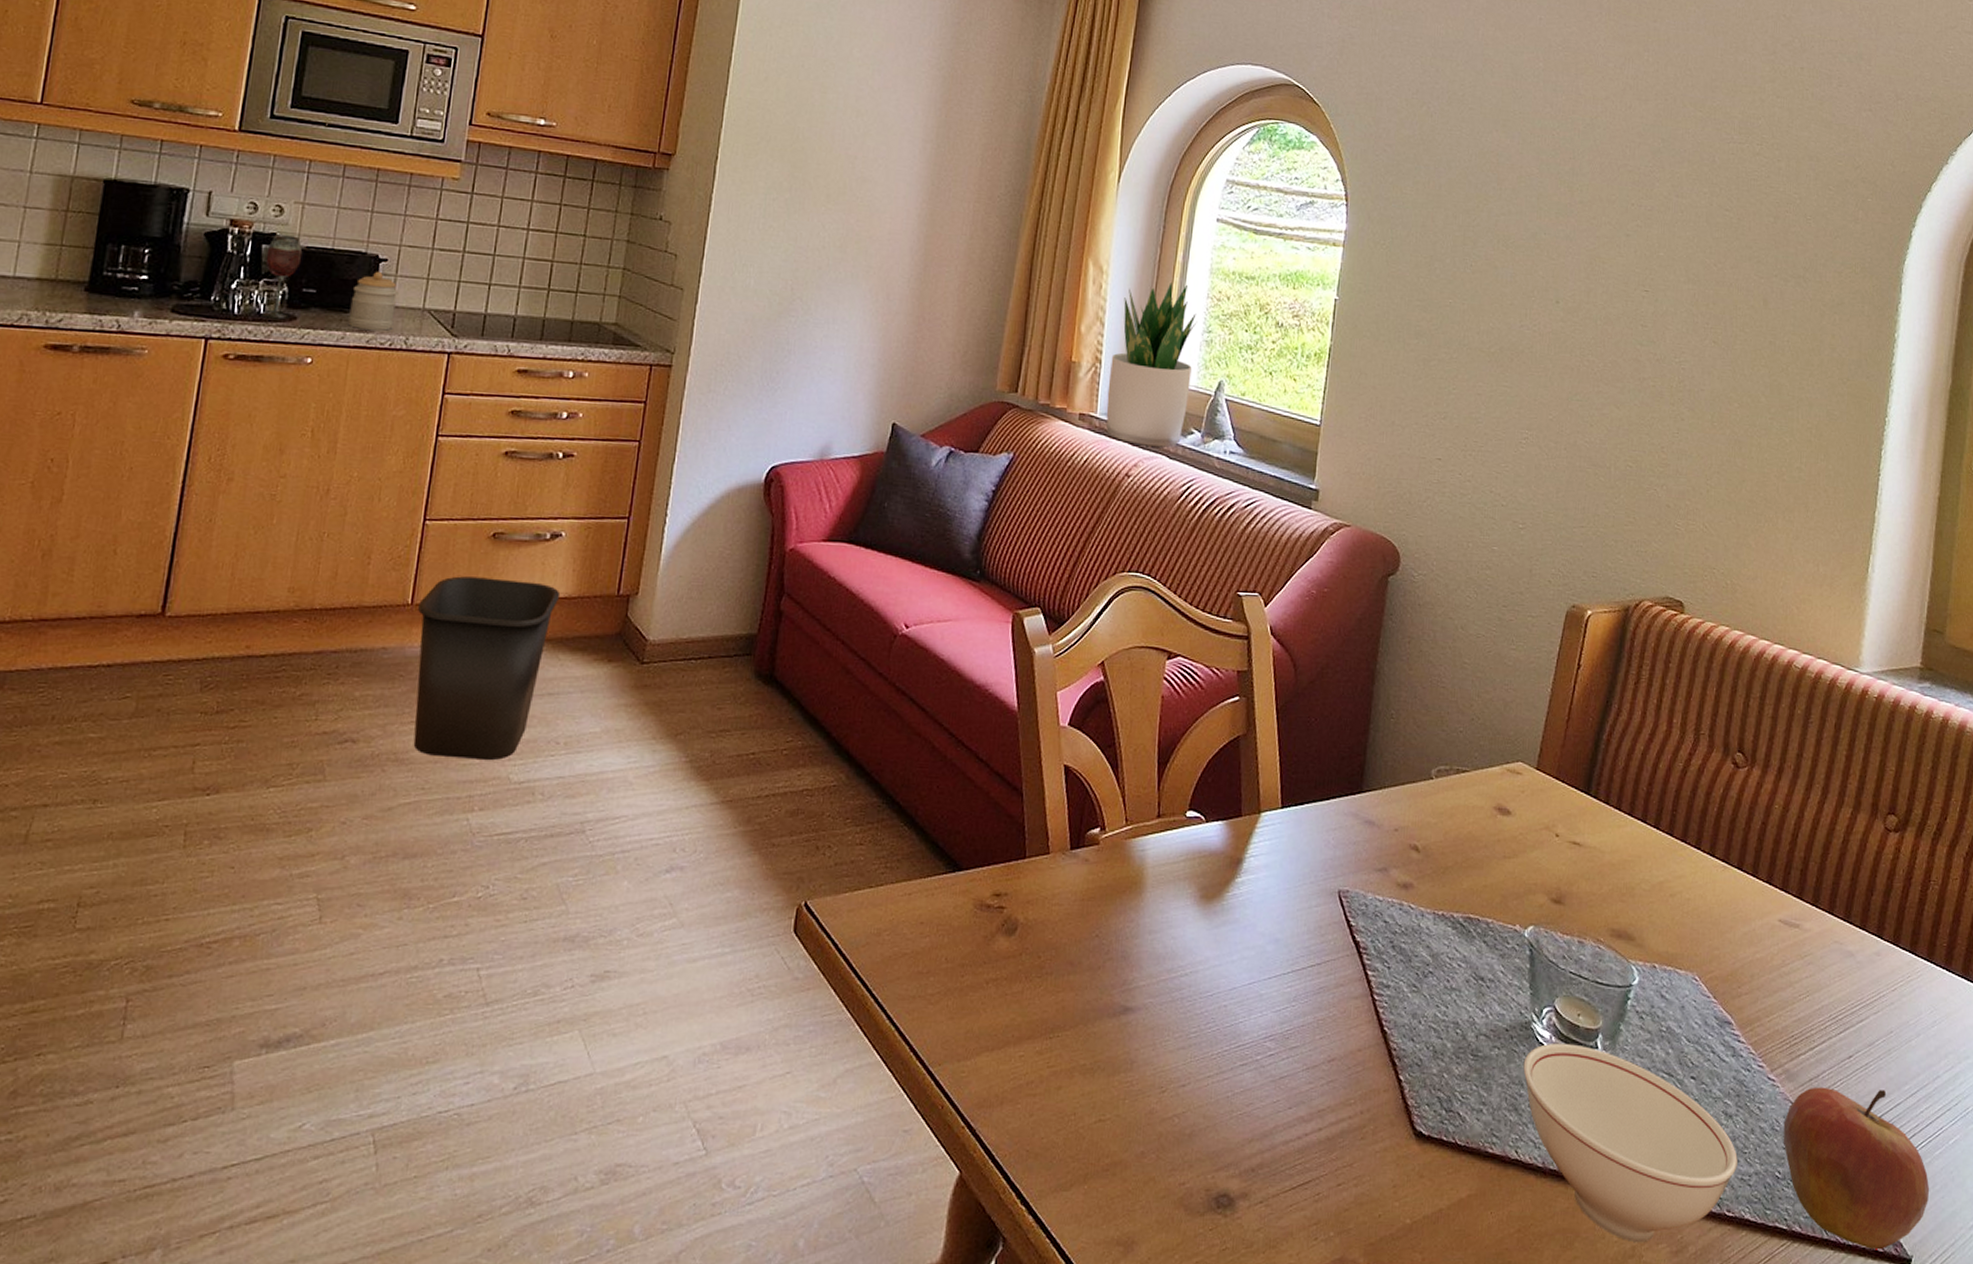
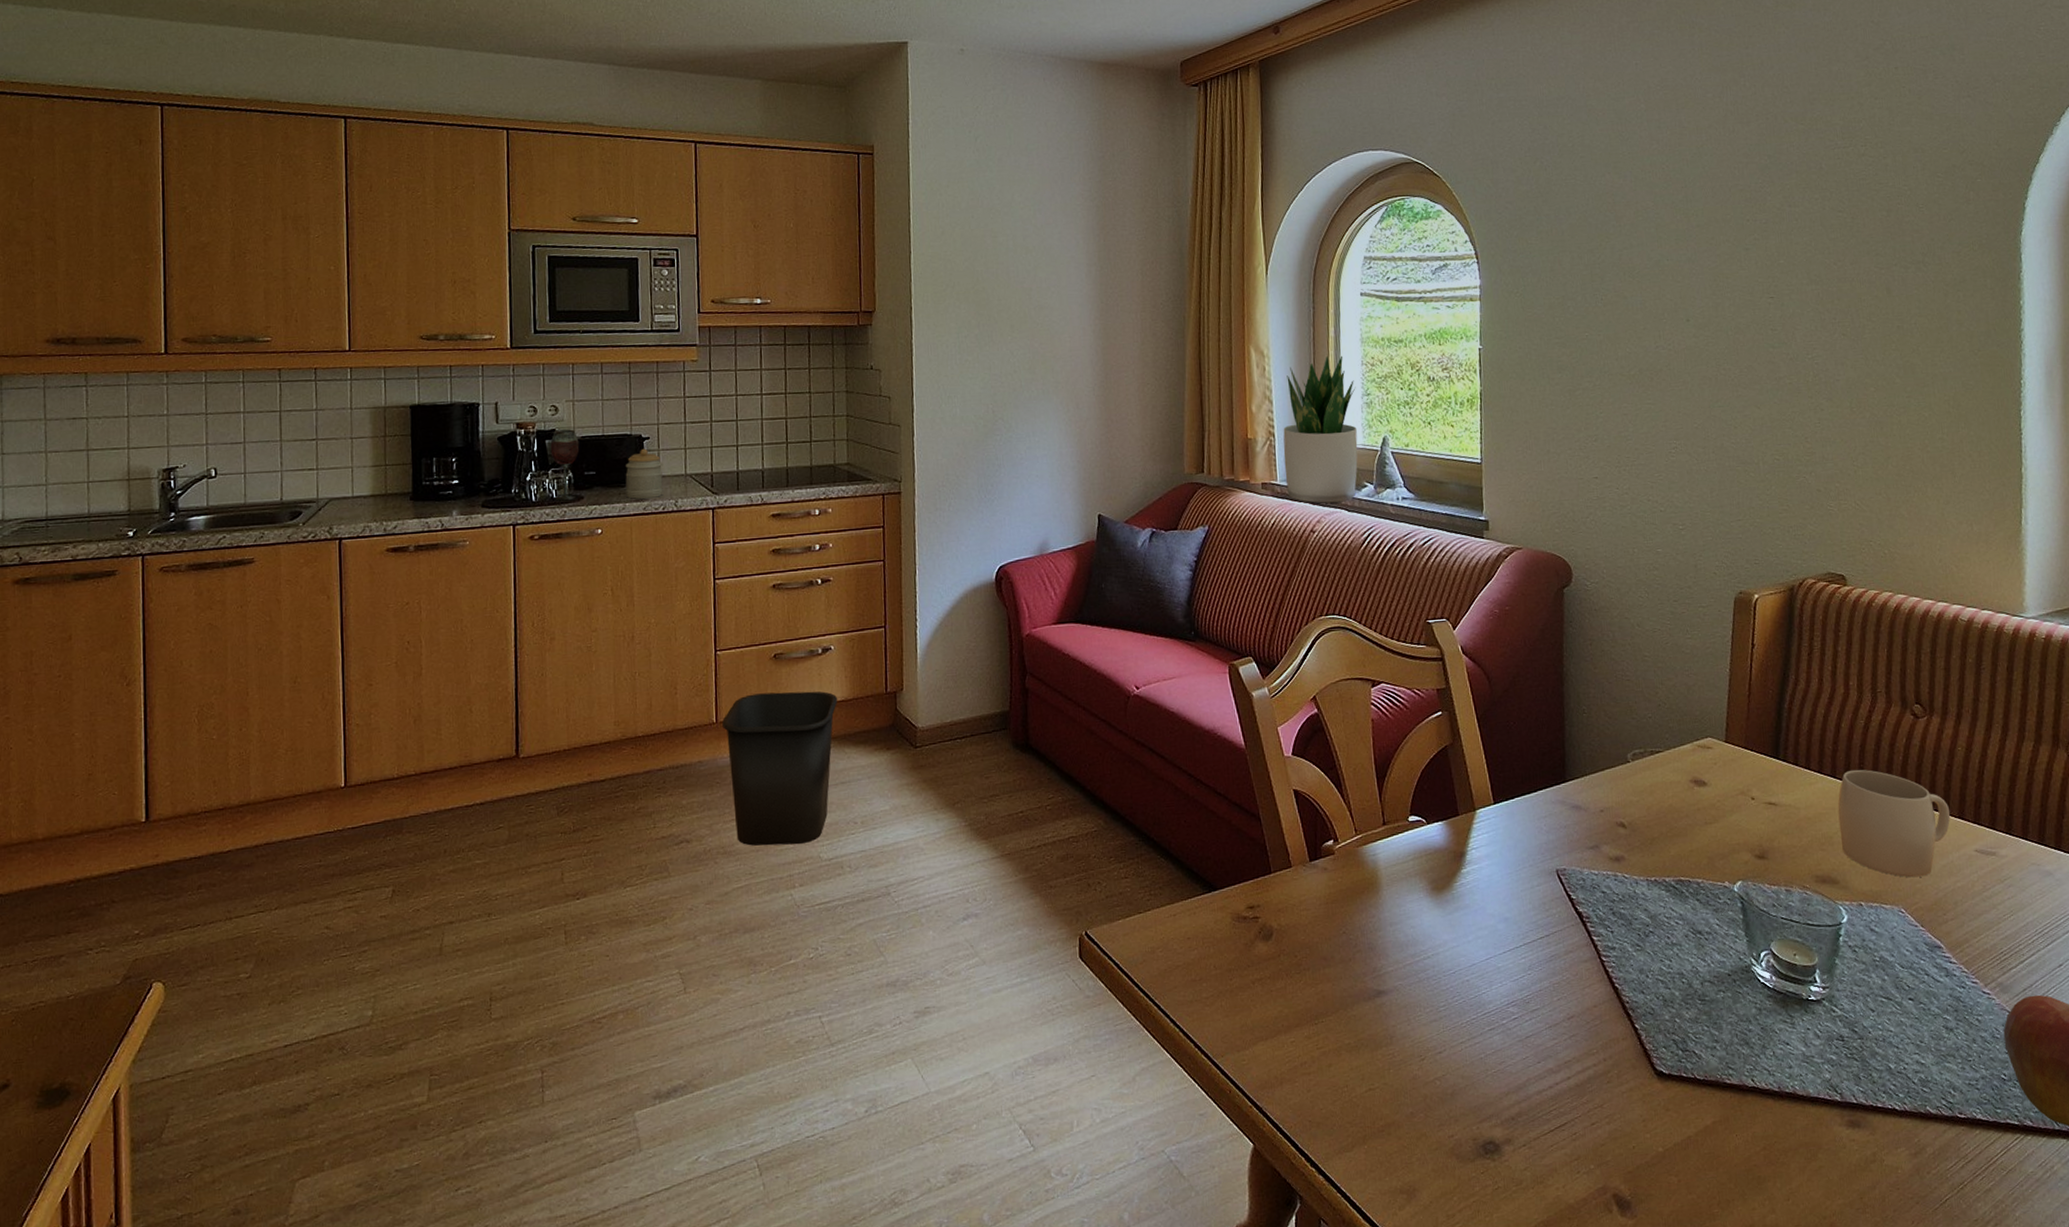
bowl: present [1523,1042,1738,1243] -> none [1748,981,1964,1149]
mug: none [1642,816,1759,943] -> present [1837,769,1951,878]

